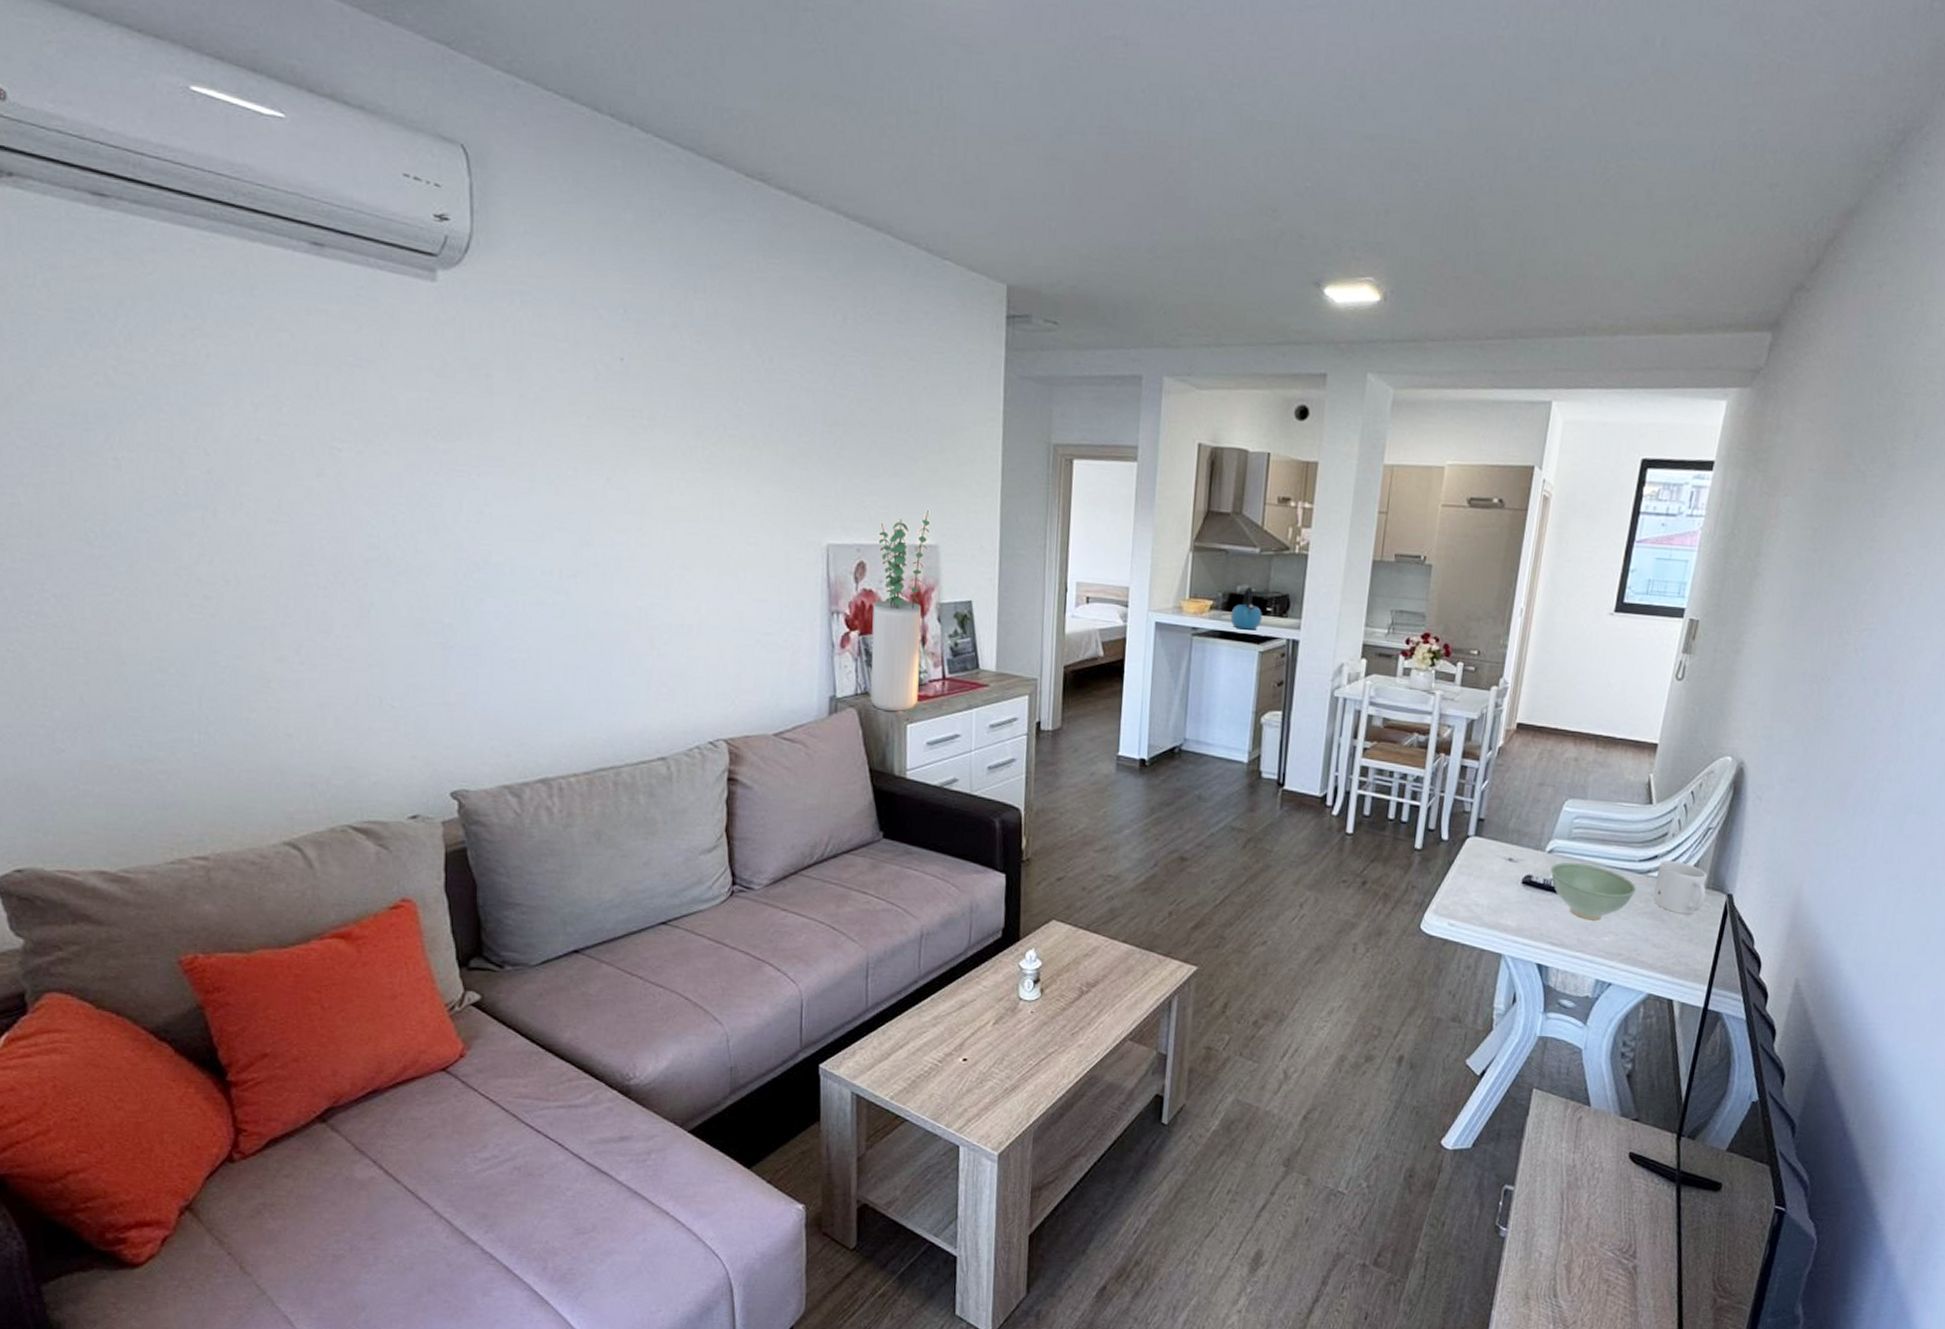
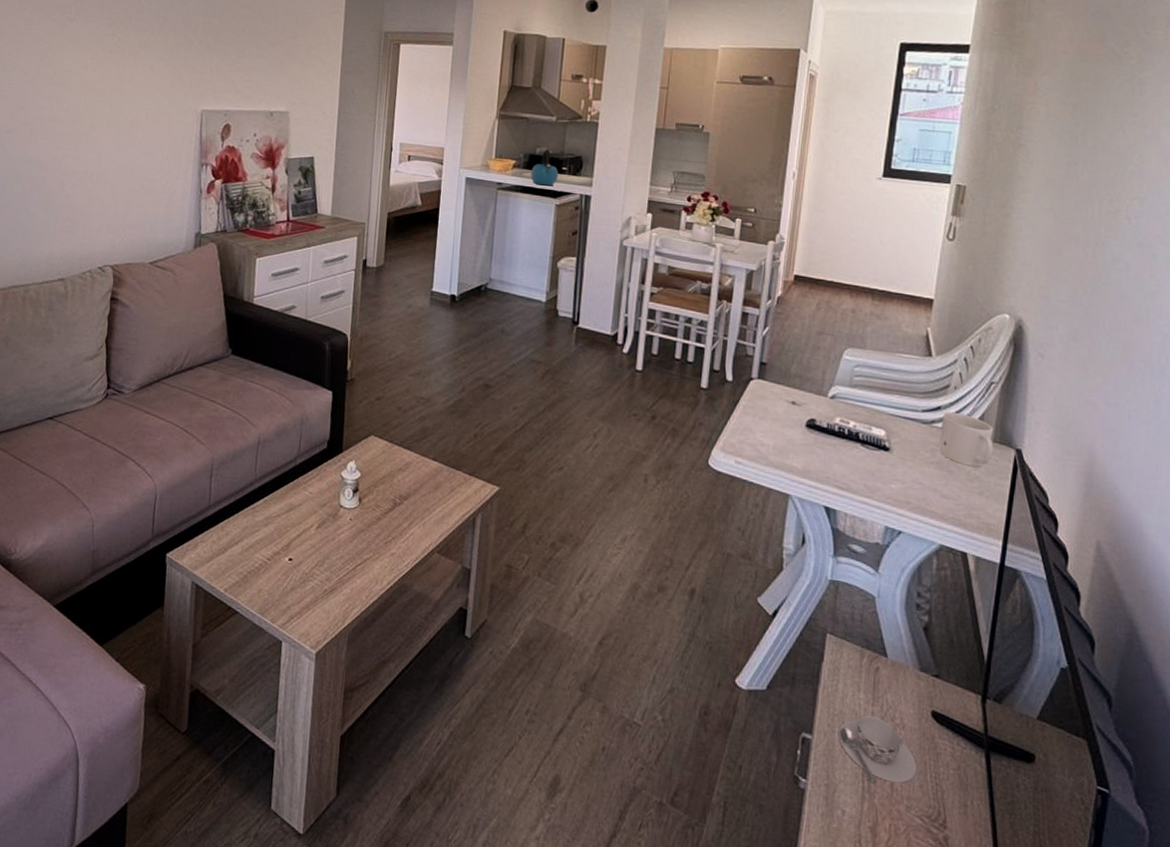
vase: present [870,510,931,712] -> none [228,83,283,248]
teacup: none [1540,1163,1613,1225] -> present [839,715,917,784]
bowl: present [1550,863,1637,921] -> none [833,408,922,468]

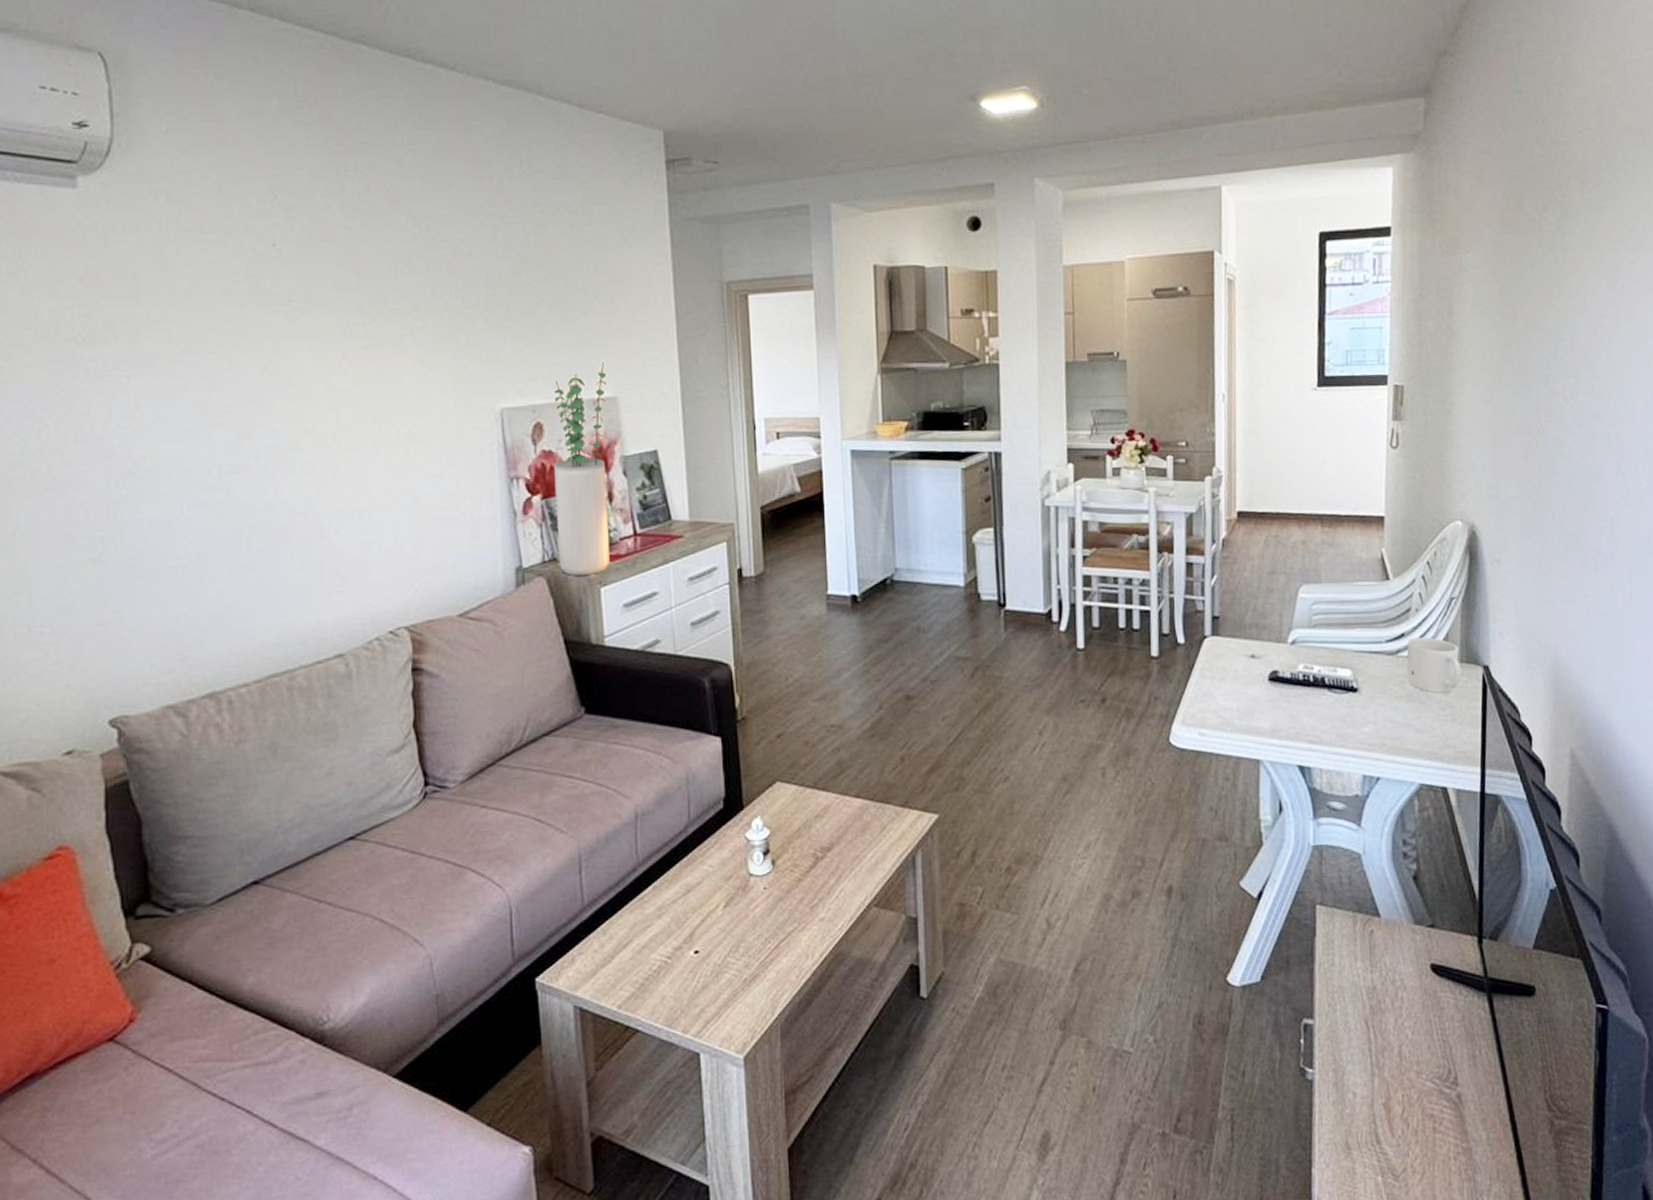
vase: none [228,83,283,248] -> present [553,362,610,577]
kettle: present [530,149,558,186] -> none [927,403,960,448]
teacup: present [839,715,917,784] -> none [1340,984,1423,1056]

